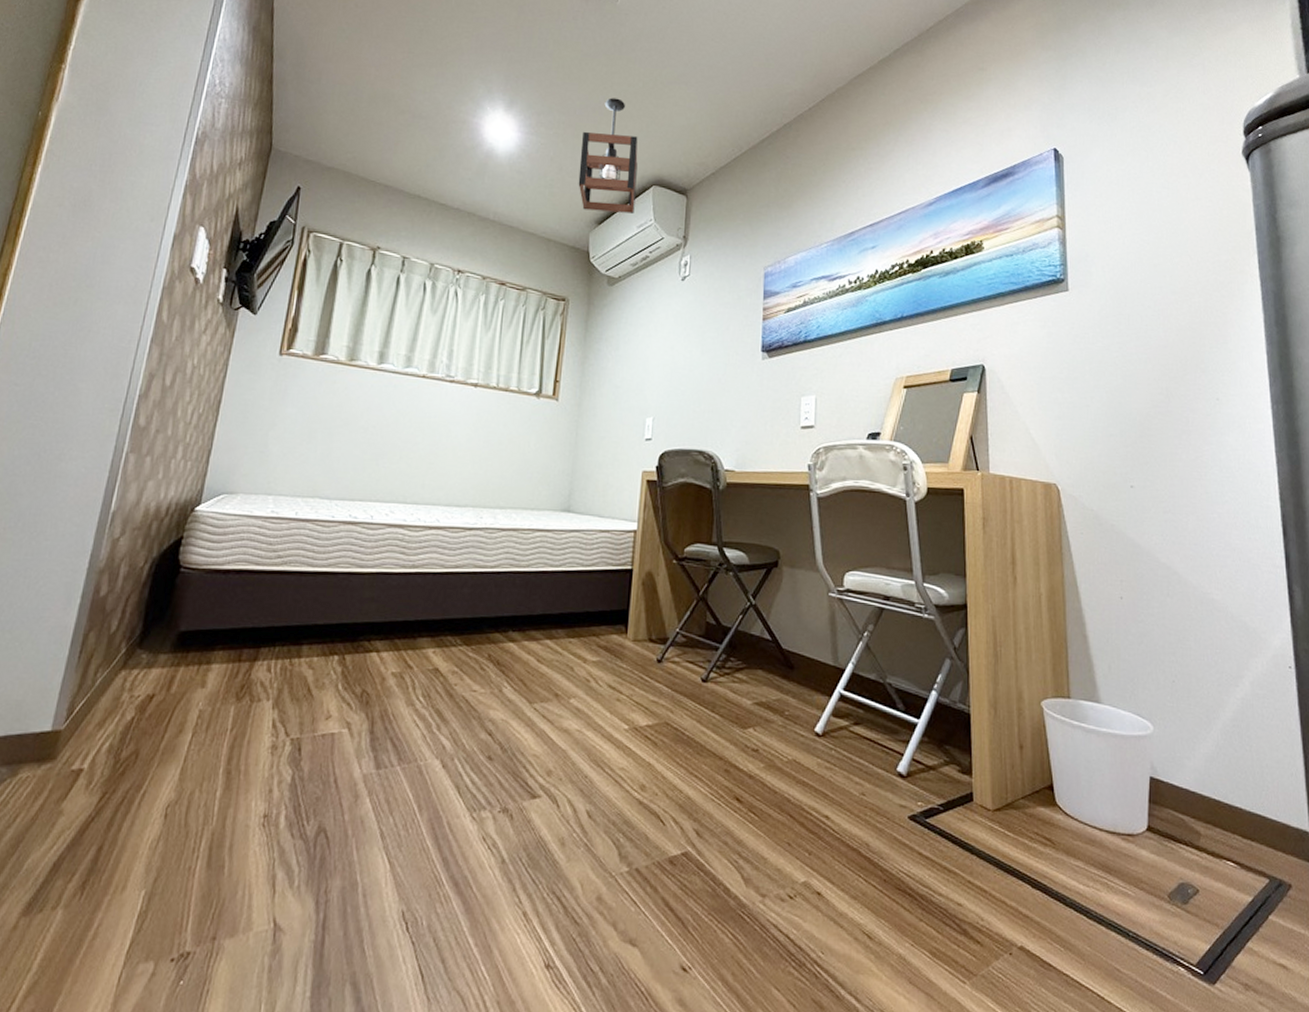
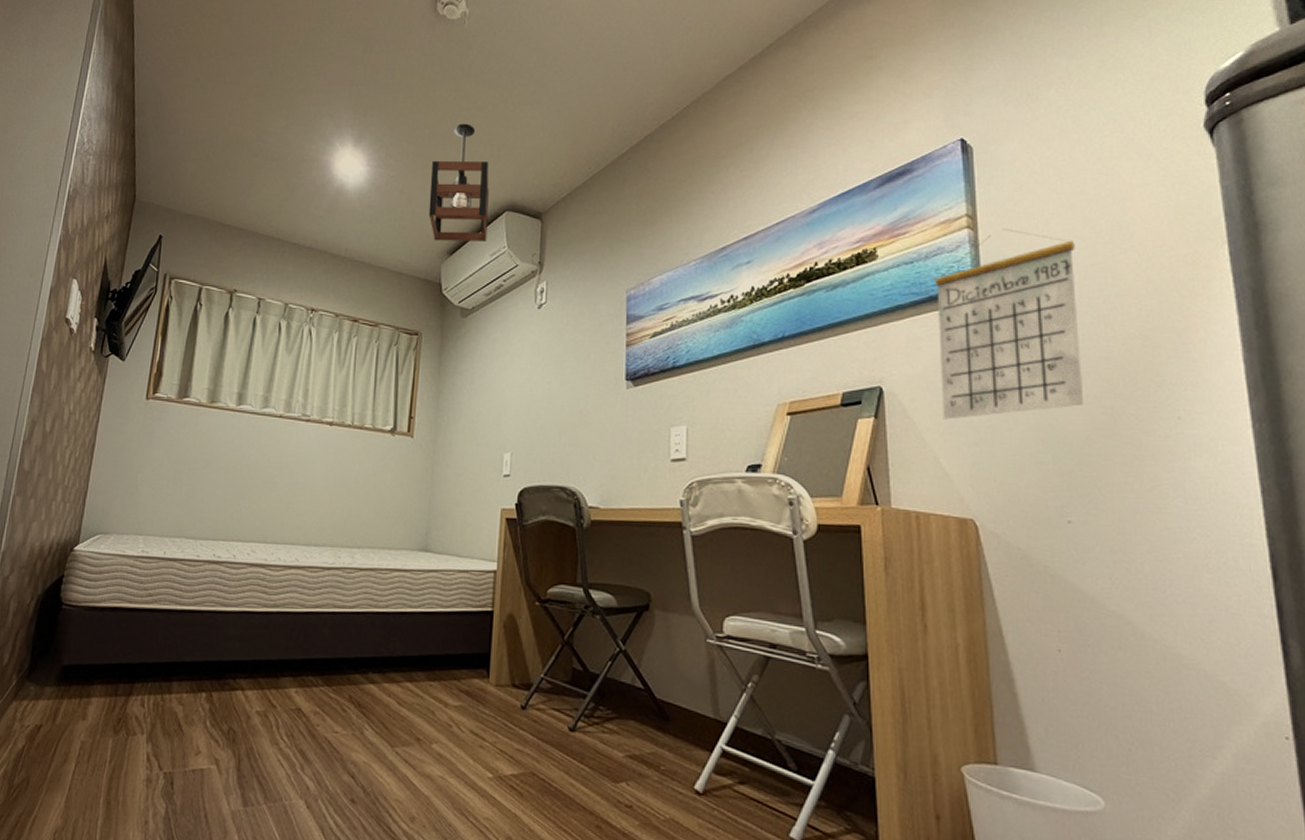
calendar: none [1030,230,1146,396] -> present [935,229,1085,420]

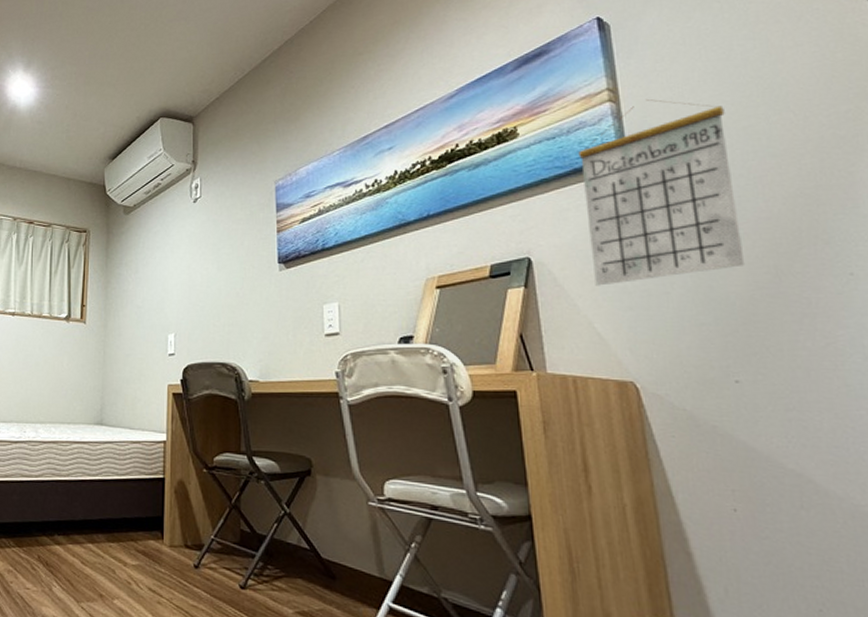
pendant light: present [428,123,489,241] -> none [91,43,144,148]

